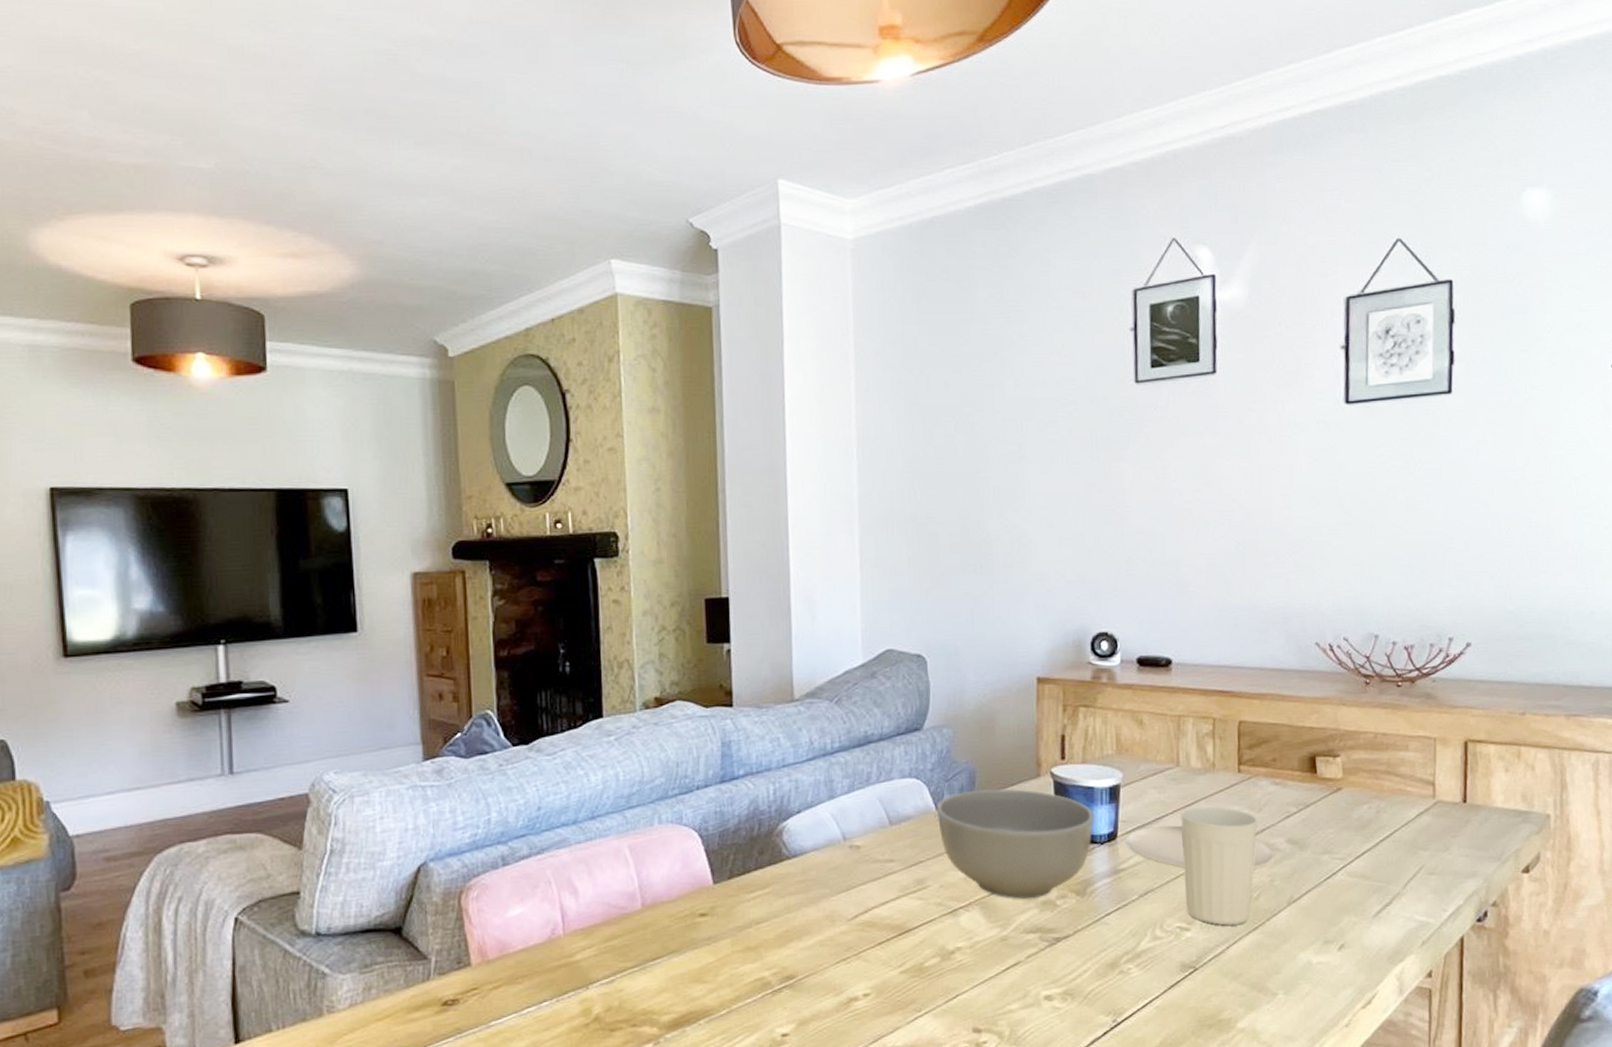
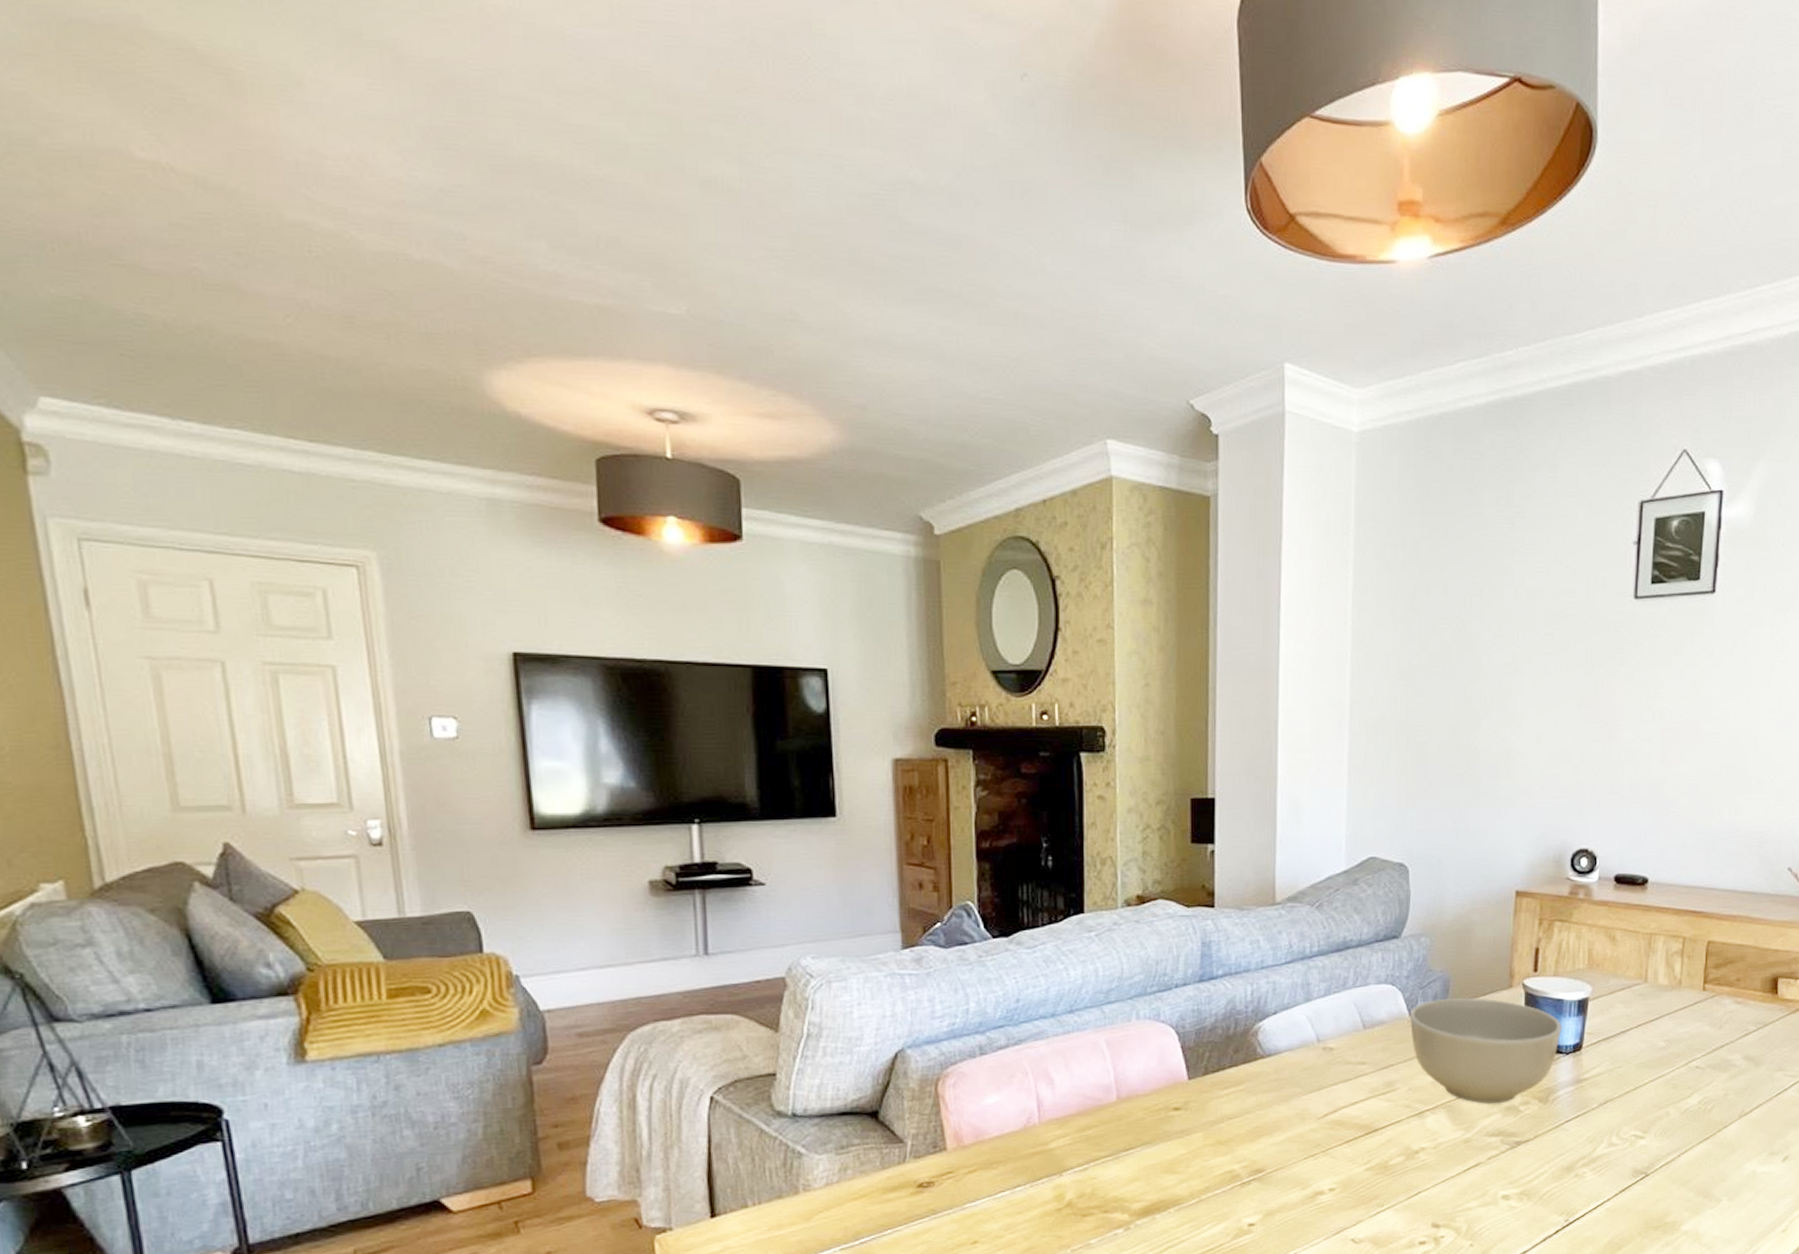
plate: present [1125,825,1274,870] -> none [1590,1039,1730,1084]
cup: present [1181,806,1258,926] -> none [1642,1021,1718,1136]

